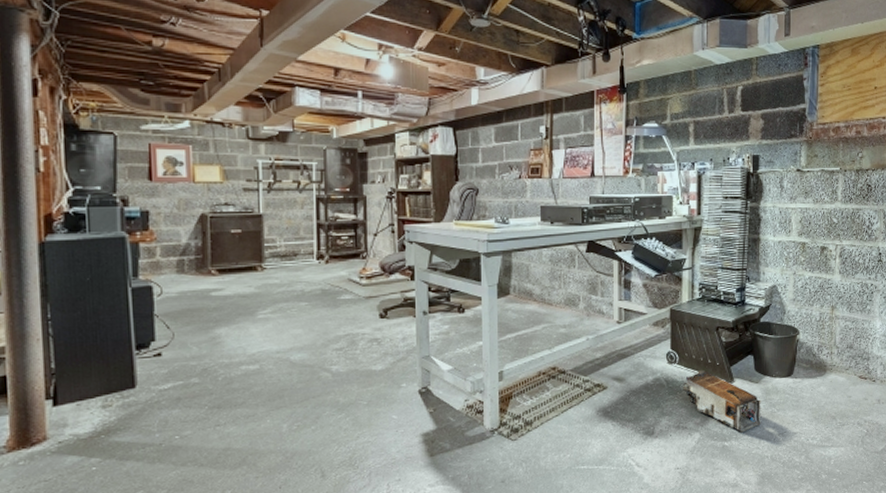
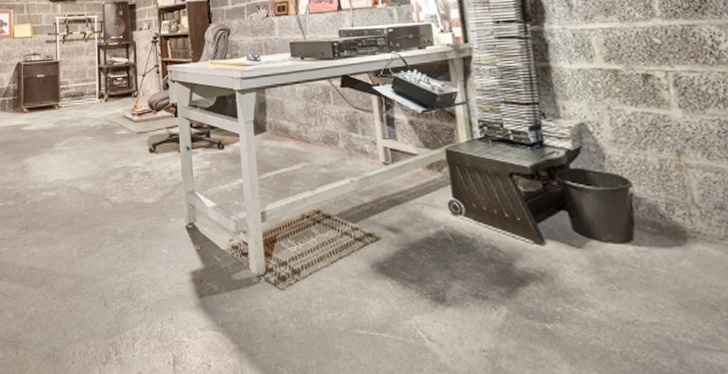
cardboard box: present [683,369,761,433] -> none [474,225,596,314]

